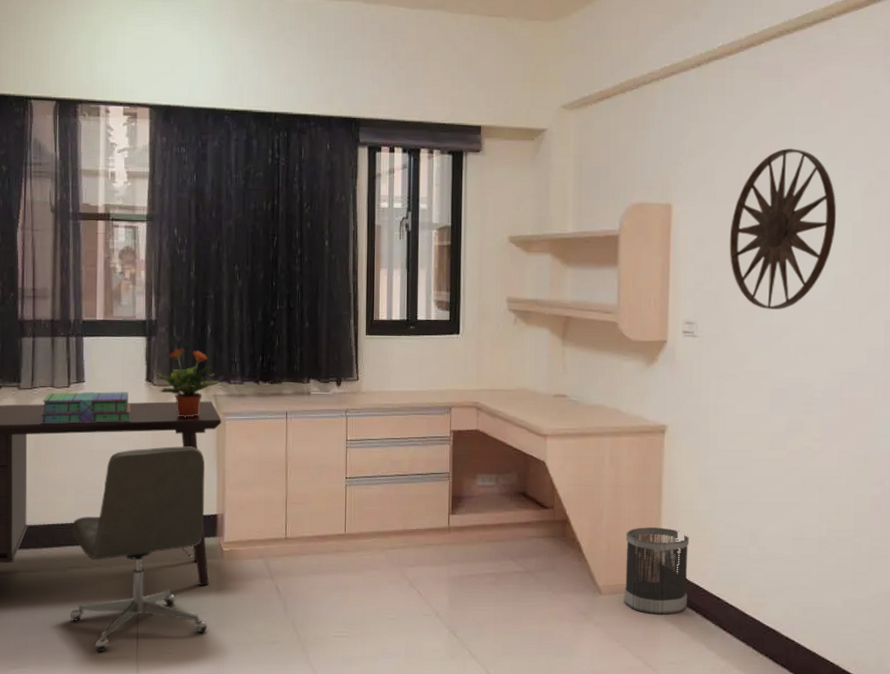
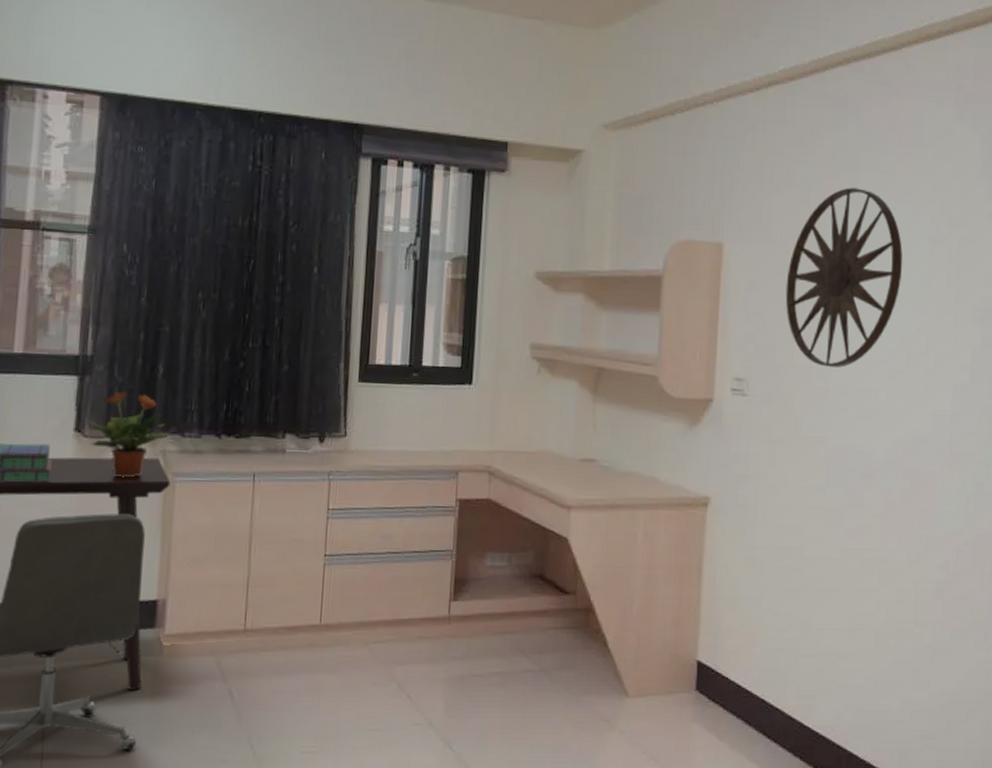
wastebasket: present [624,527,690,615] -> none [654,616,732,721]

